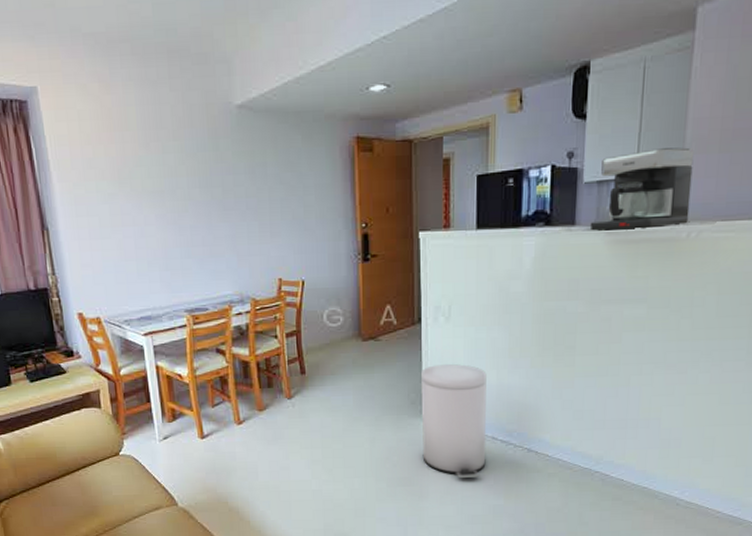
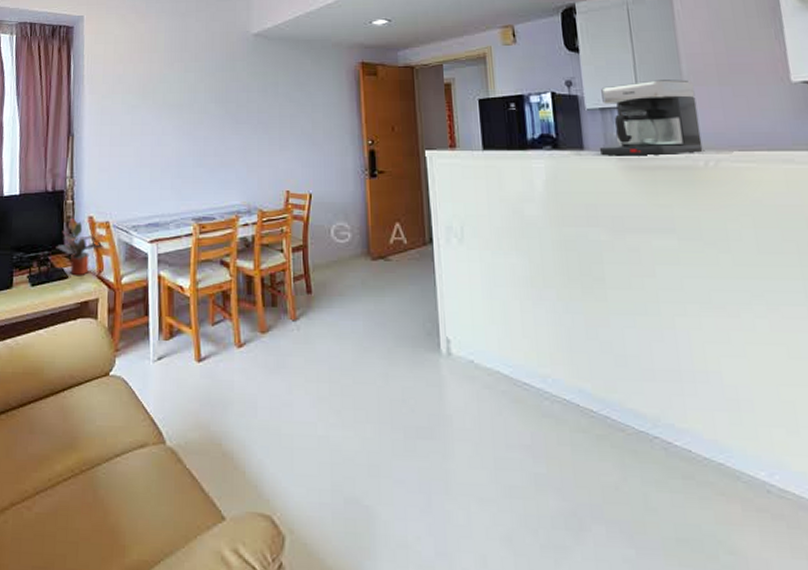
potted plant: none [48,314,97,371] -> present [56,217,103,276]
pedal bin: present [421,364,487,479] -> none [436,291,519,435]

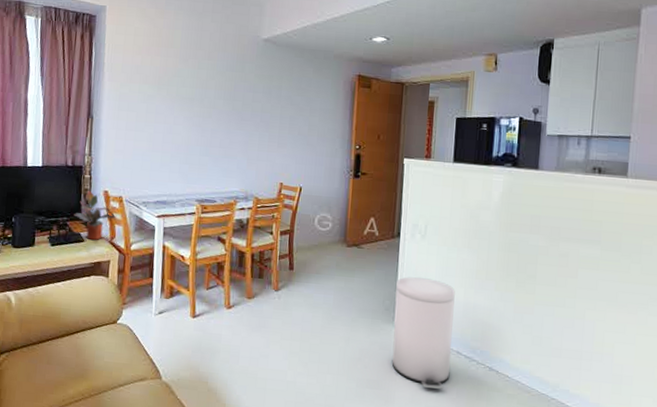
pedal bin: none [436,291,519,435] -> present [392,277,455,389]
coffee maker: present [599,79,703,156] -> none [551,115,641,181]

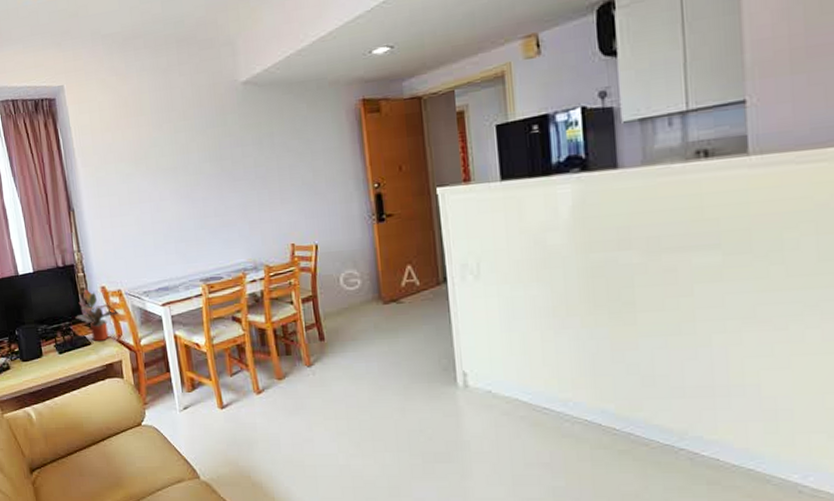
pedal bin: present [392,277,455,389] -> none [452,325,538,455]

